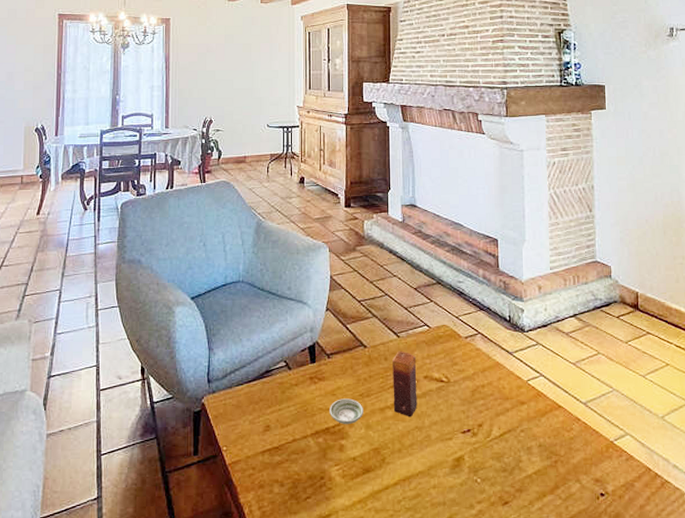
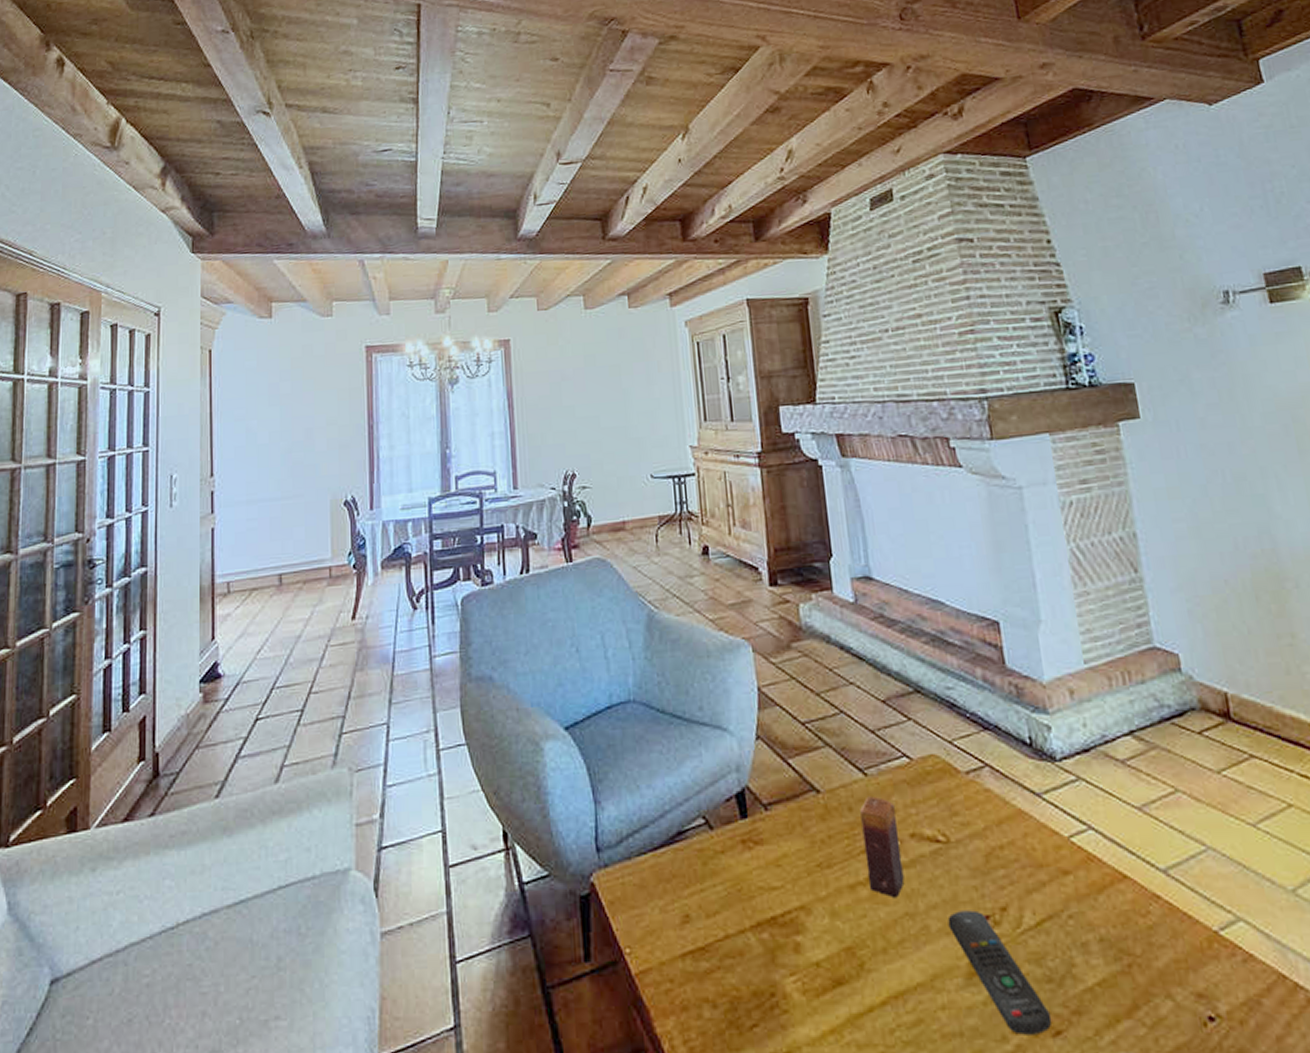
saucer: present [330,398,363,425] -> none [774,871,825,912]
remote control: none [443,426,503,504] -> present [947,910,1052,1035]

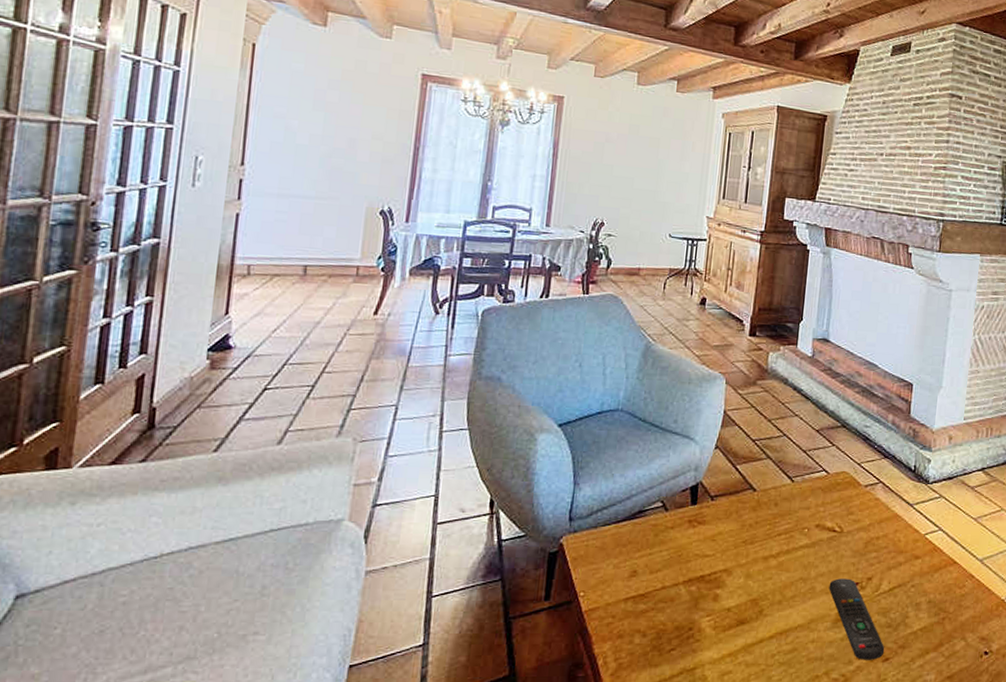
candle: present [860,796,905,899] -> none [778,496,809,568]

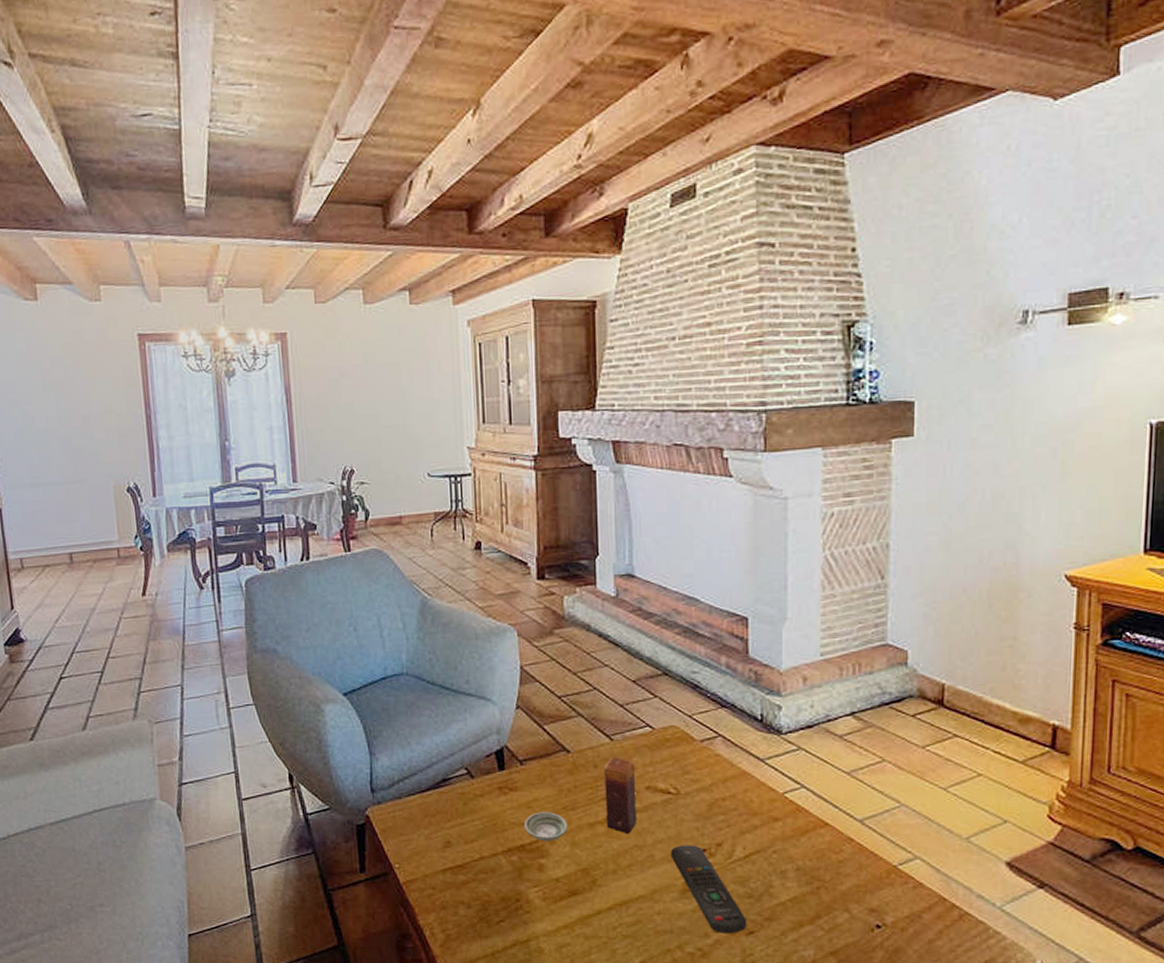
saucer: none [706,545,745,573] -> present [525,812,568,842]
candle: none [778,496,809,568] -> present [604,756,637,834]

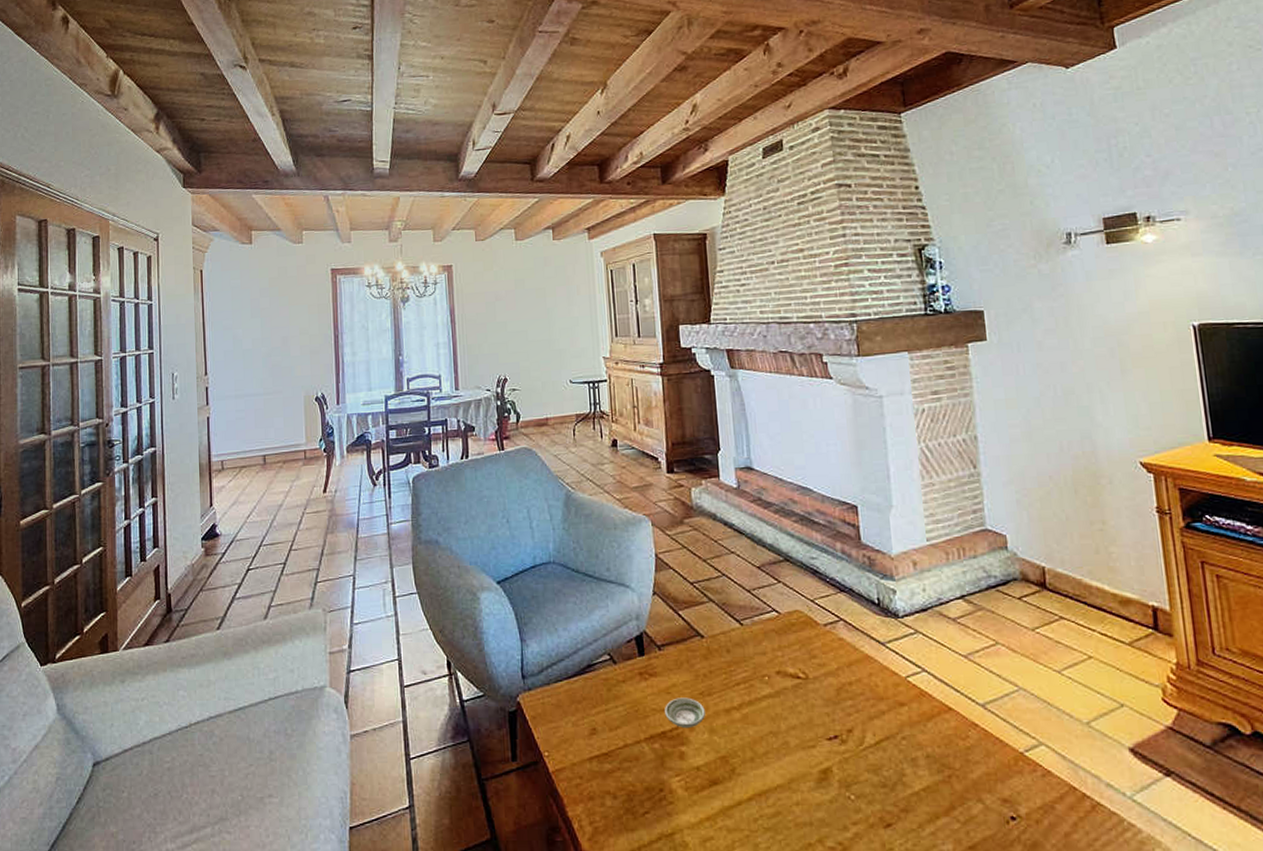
candle: present [604,756,637,834] -> none [736,641,770,720]
remote control: present [670,845,747,933] -> none [804,731,884,826]

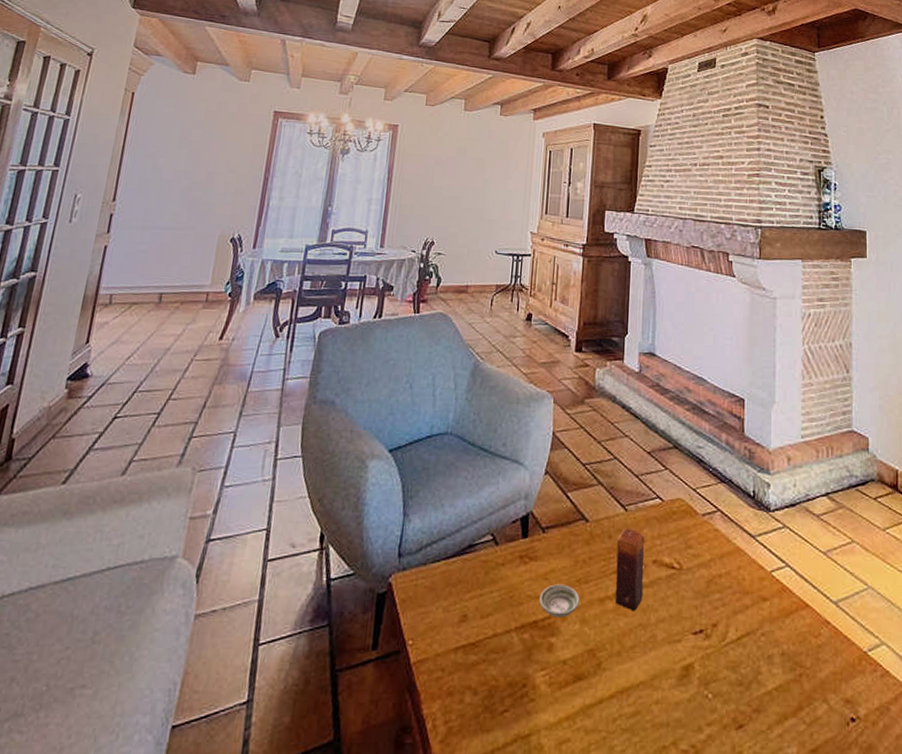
candle: none [736,641,770,720] -> present [614,527,645,612]

